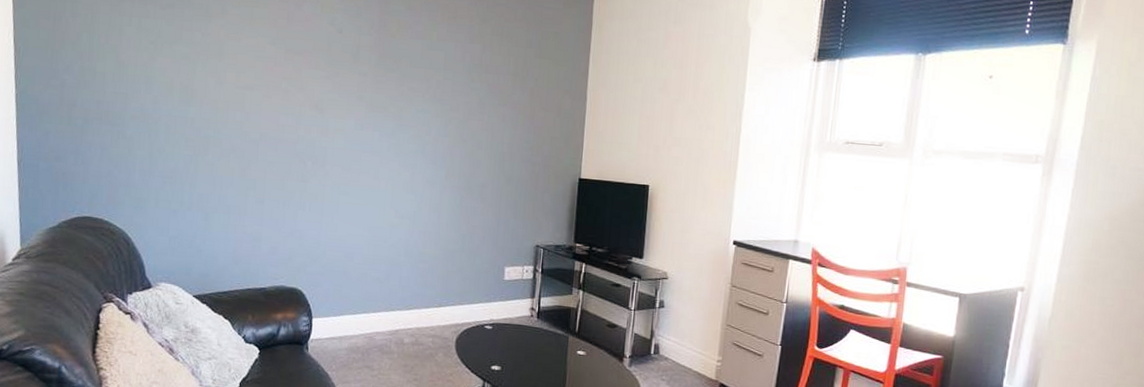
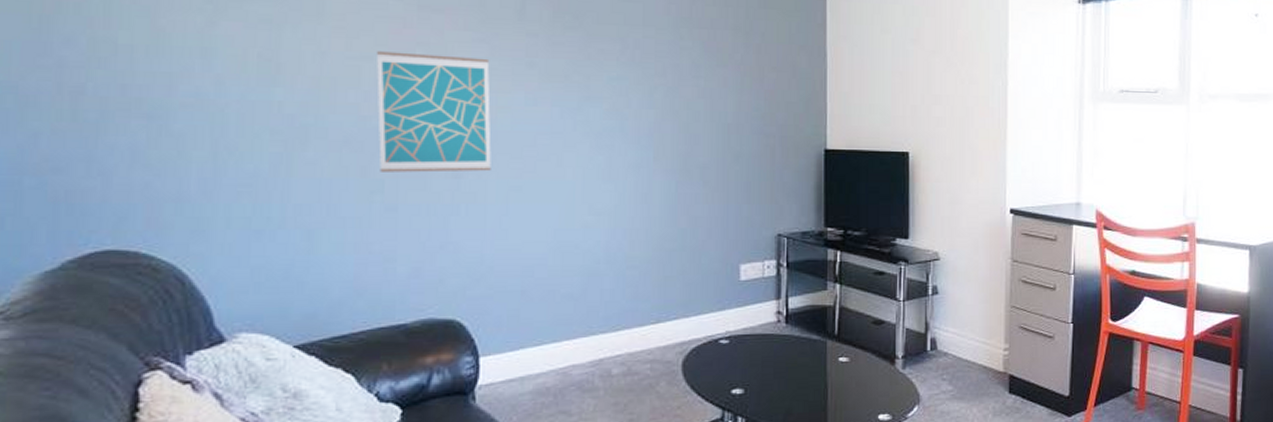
wall art: none [254,83,332,179] -> present [377,51,491,173]

